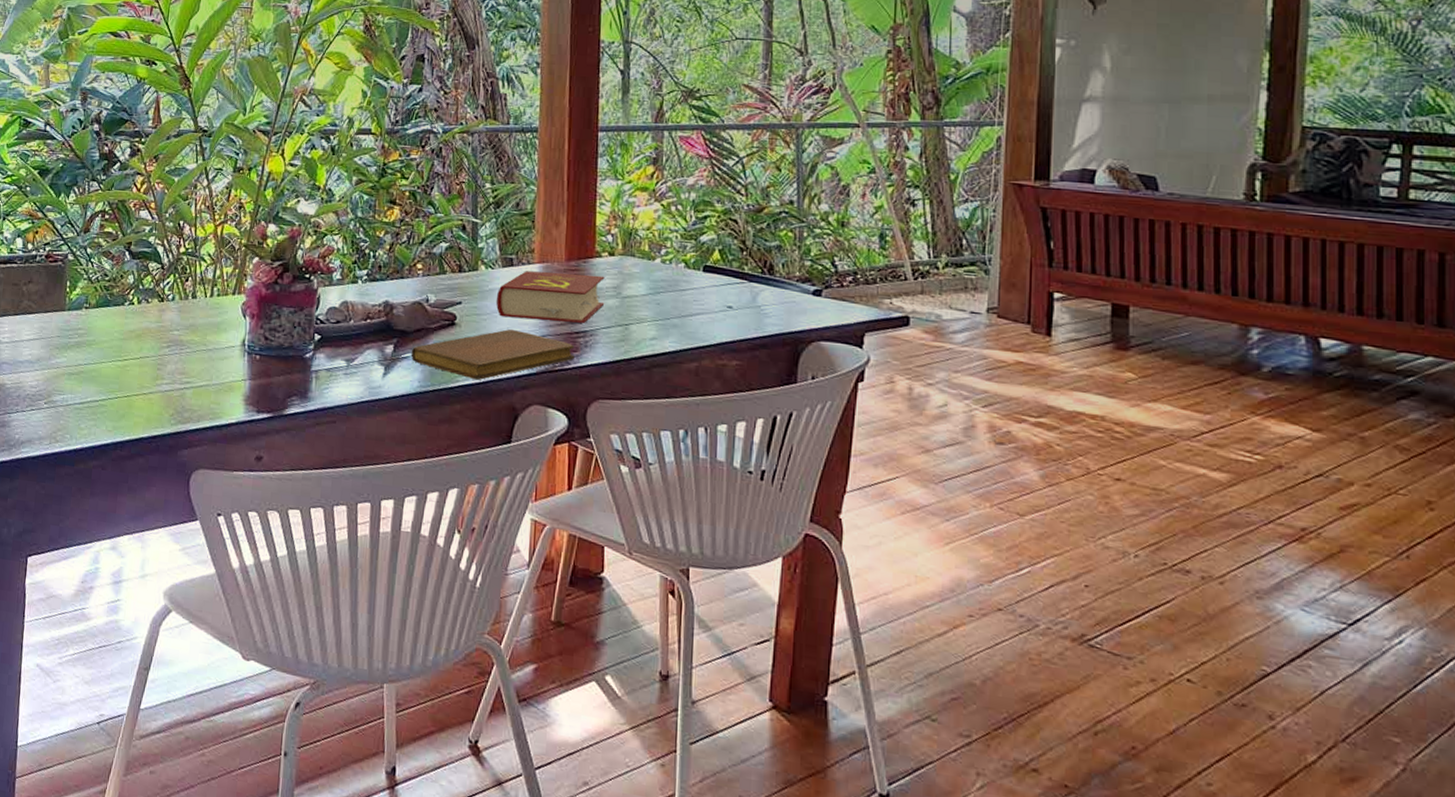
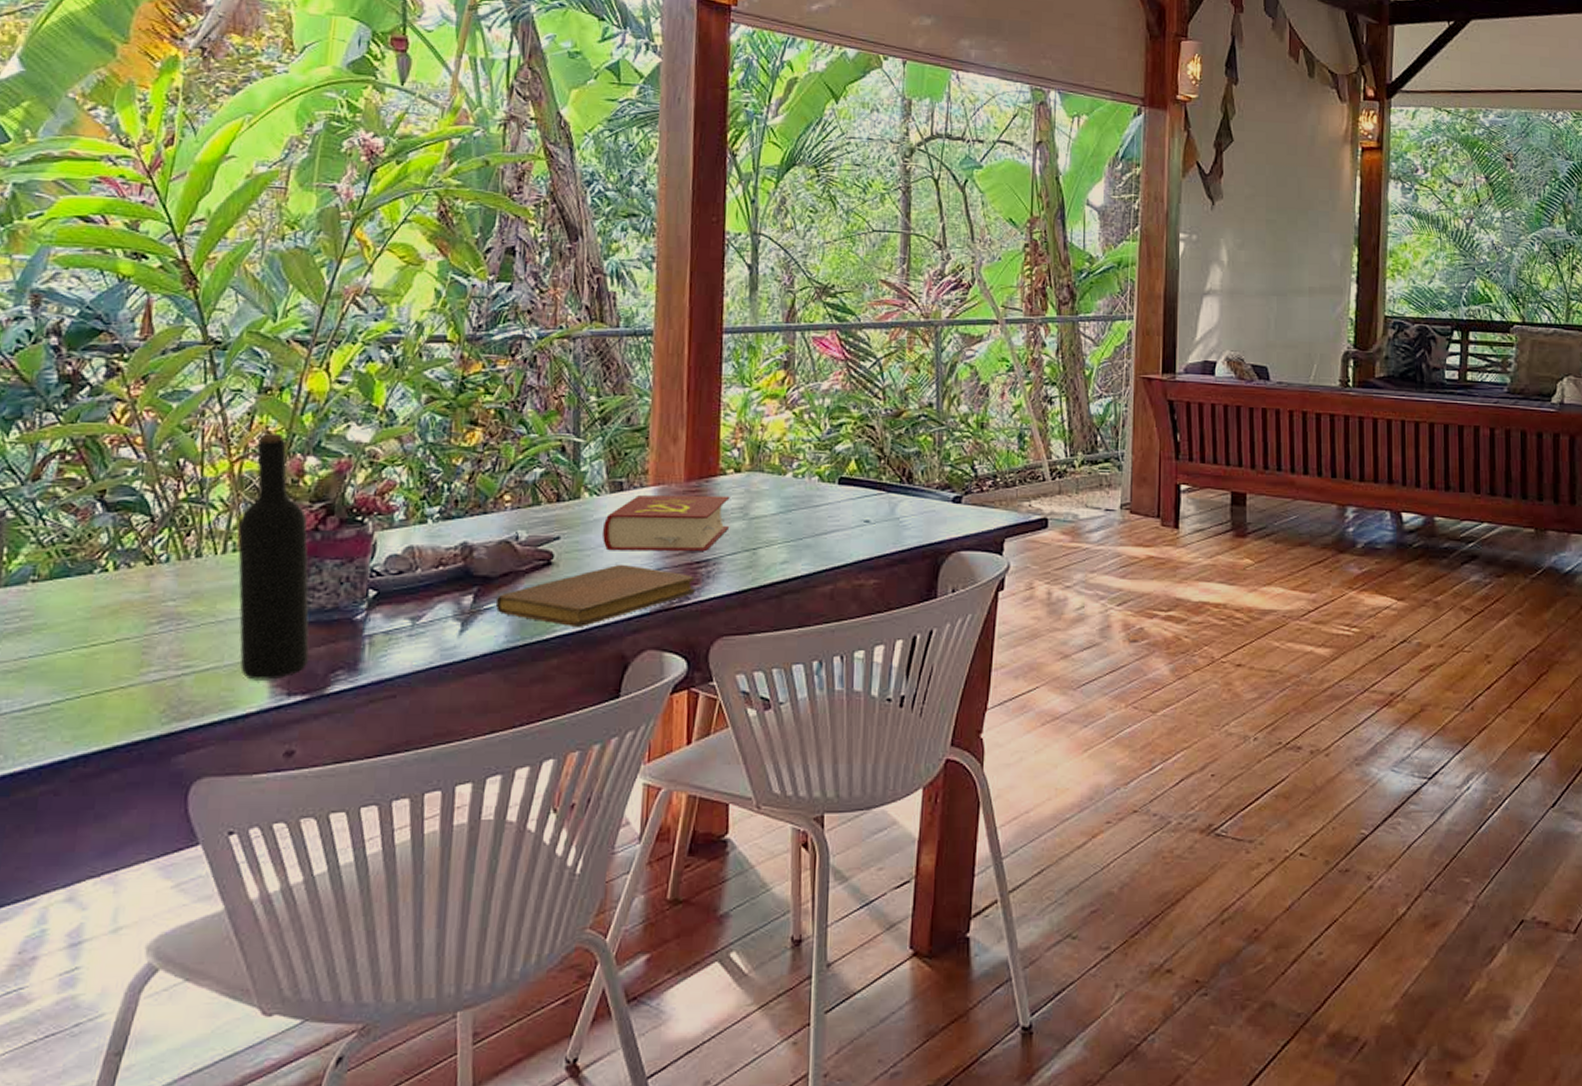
wine bottle: none [220,203,272,399] -> present [237,432,309,680]

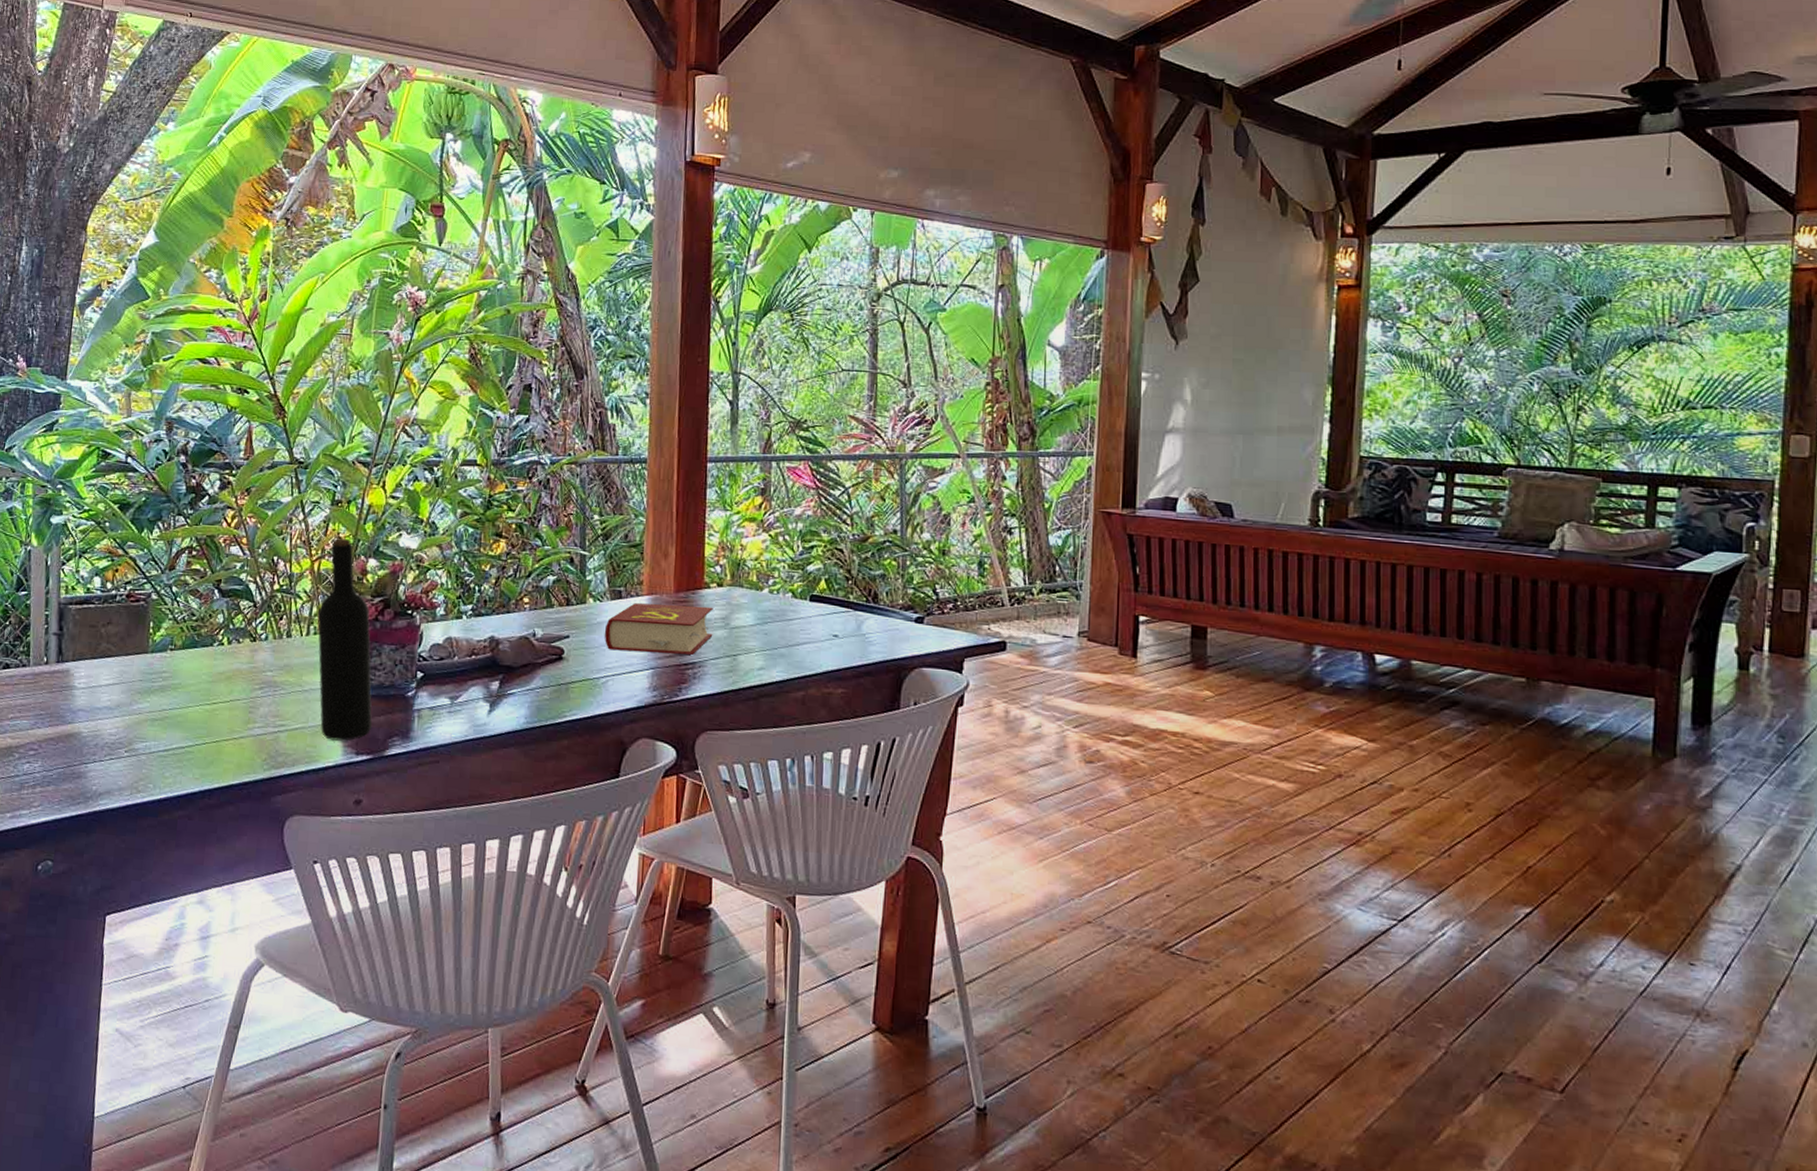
notebook: present [495,564,695,628] -> none [517,662,683,715]

